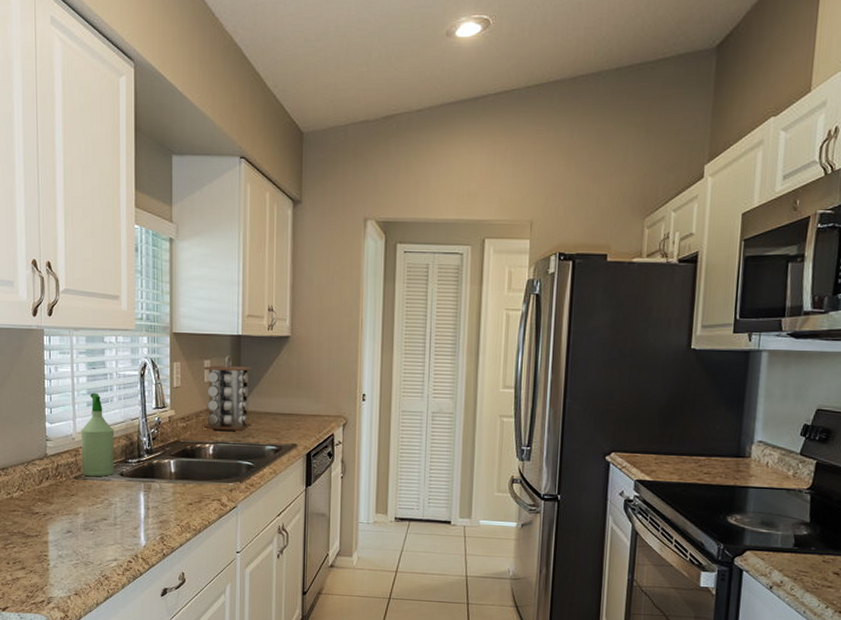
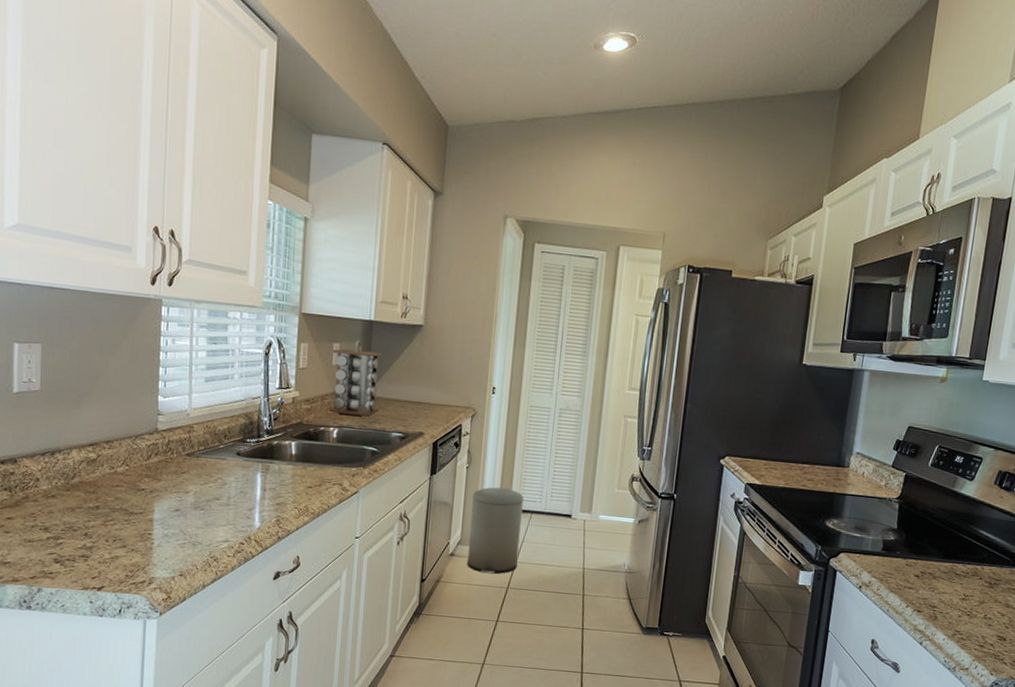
spray bottle: present [80,392,115,477] -> none [195,368,234,456]
pedal bin: none [347,496,400,585] -> present [467,487,524,574]

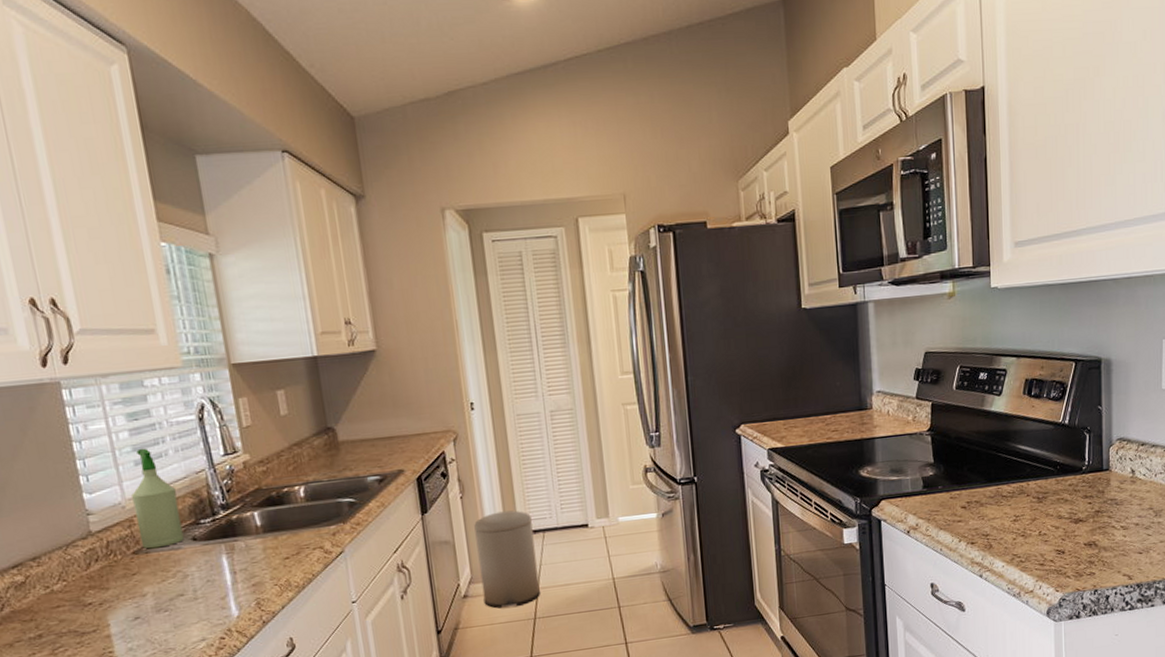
spray bottle: none [195,368,234,456] -> present [130,448,184,549]
spice rack: present [328,340,383,417] -> none [277,381,347,470]

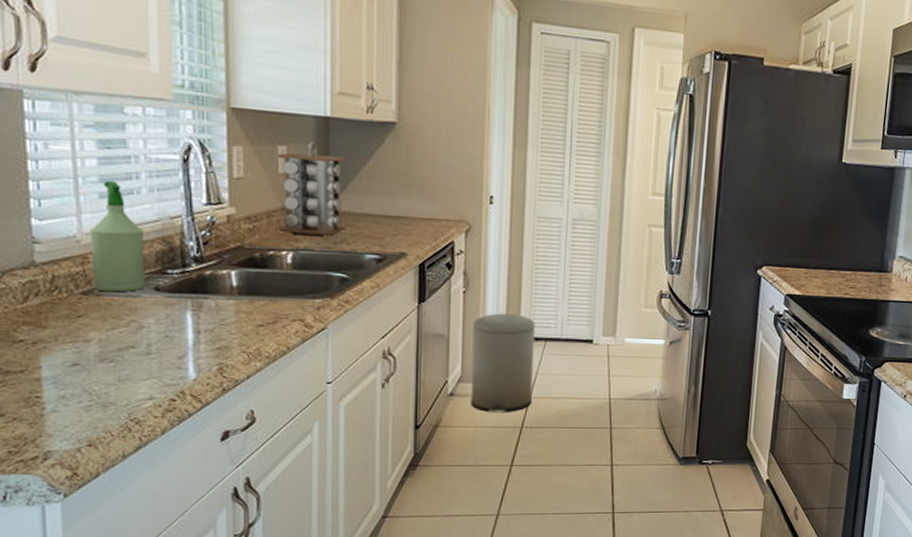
spice rack: none [277,381,347,470] -> present [277,141,346,236]

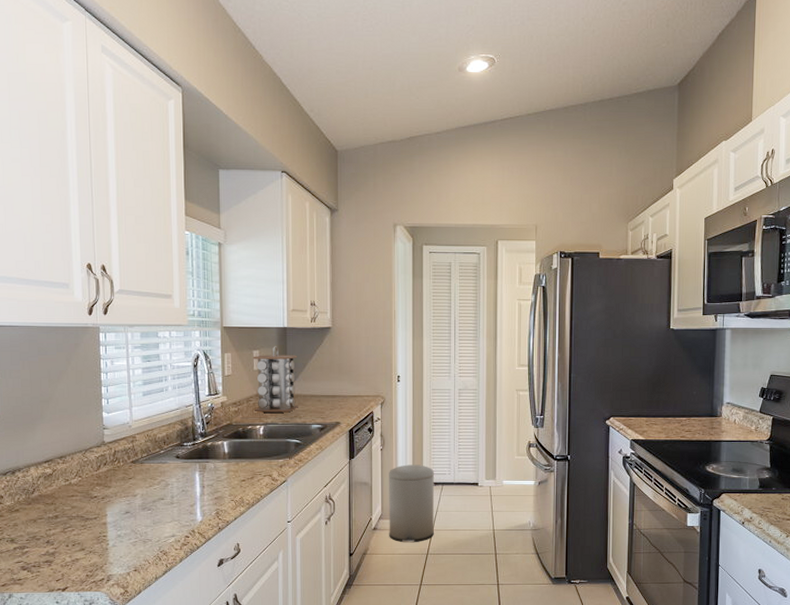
spray bottle: present [89,180,145,293] -> none [136,383,170,461]

